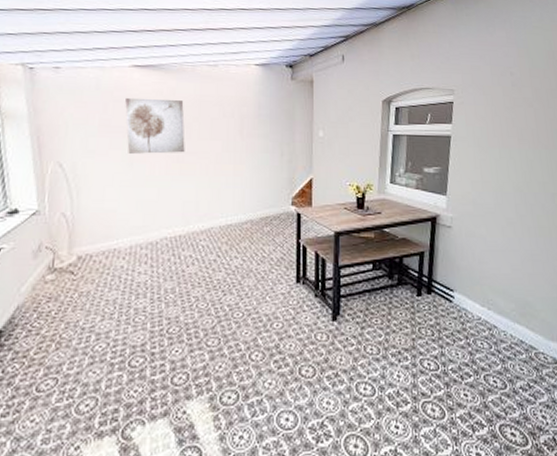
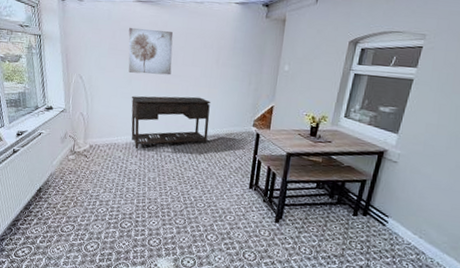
console table: none [134,176,239,253] -> present [131,96,211,150]

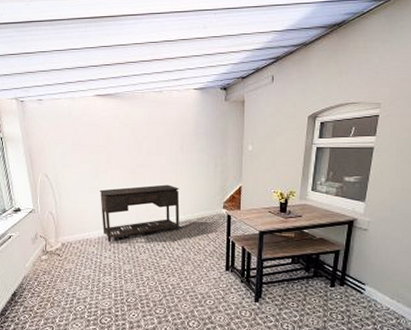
wall art: present [128,27,174,76] -> none [91,121,137,167]

